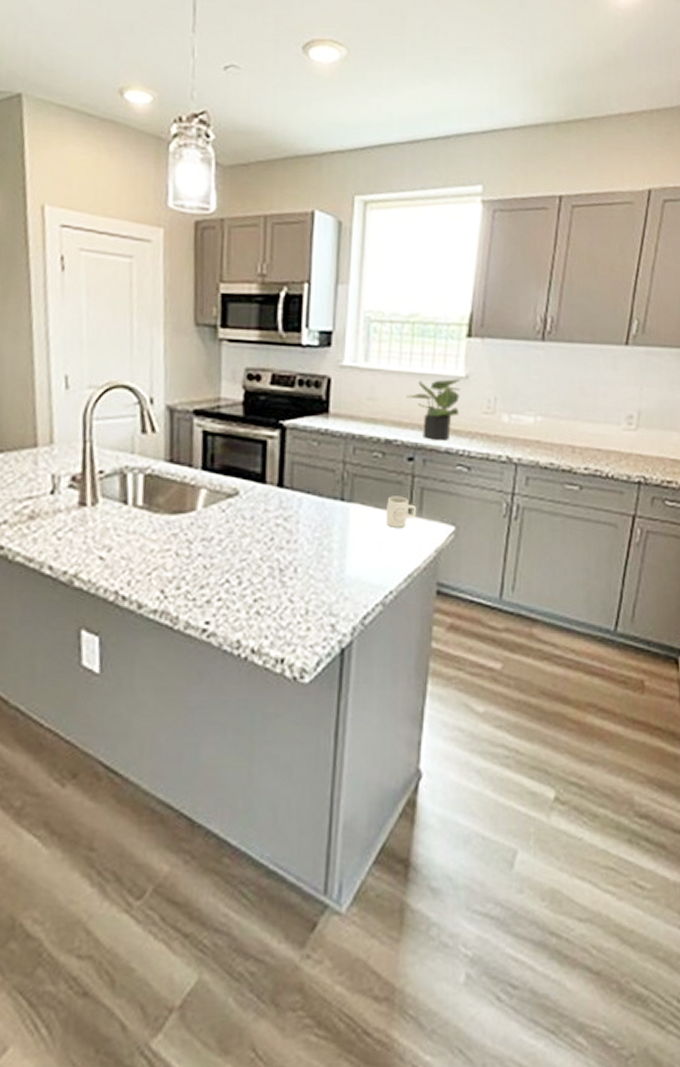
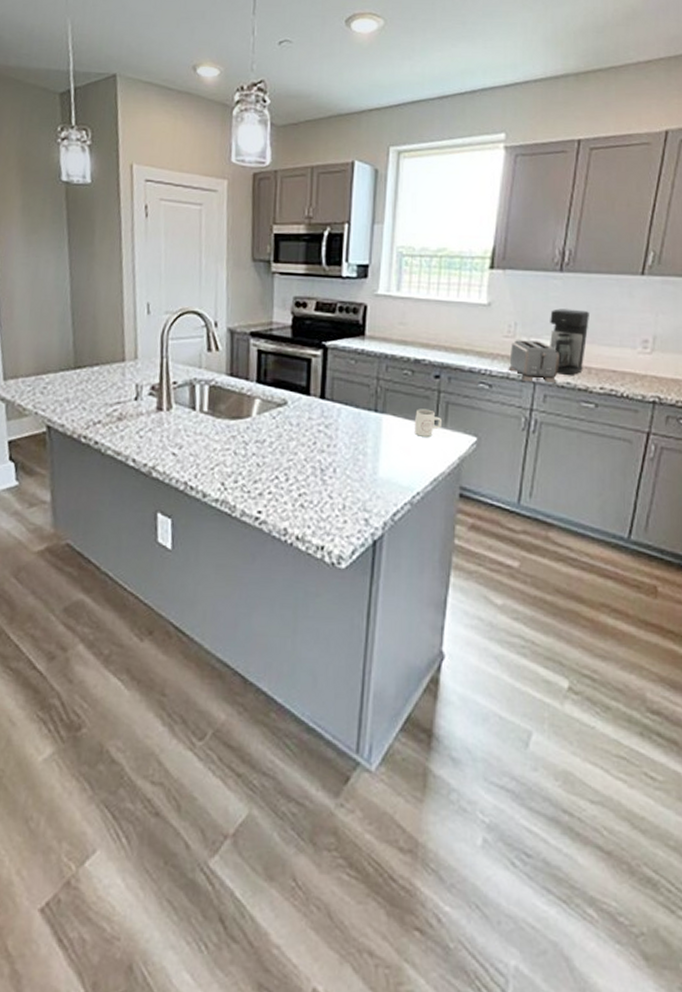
potted plant: present [406,378,461,440] -> none [434,305,484,361]
toaster: none [487,417,542,465] -> present [508,340,560,384]
coffee maker: none [532,382,573,456] -> present [550,309,589,376]

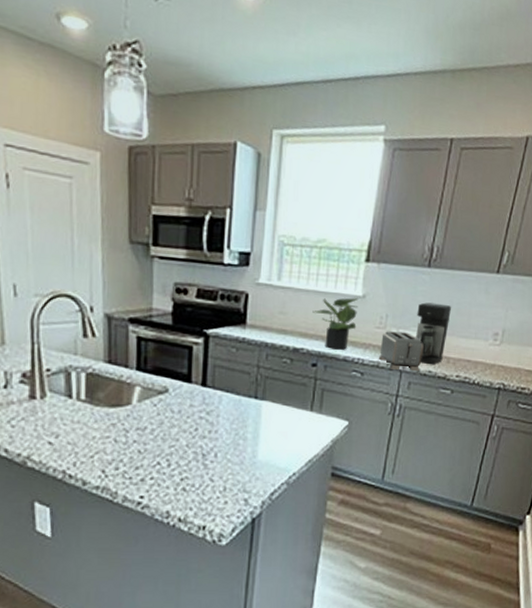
mug: present [414,409,443,437] -> none [291,395,318,422]
potted plant: none [434,305,484,361] -> present [312,297,359,350]

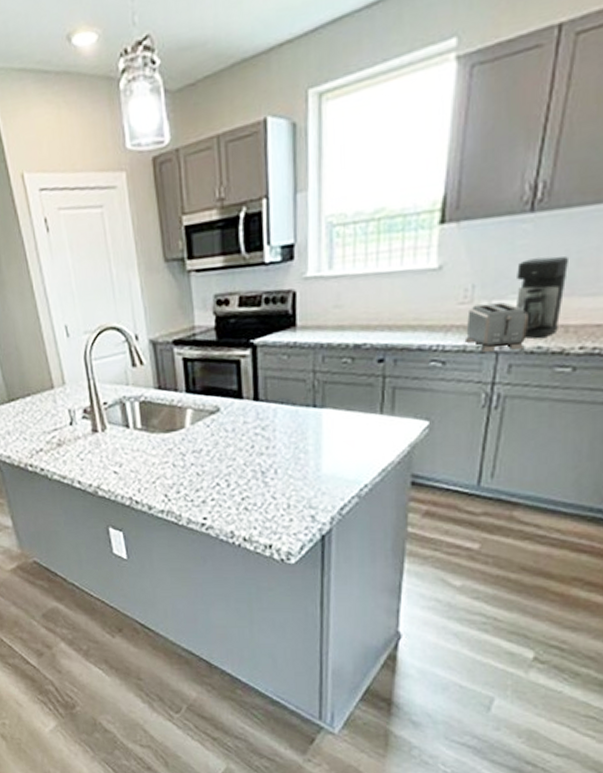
potted plant: present [312,297,359,350] -> none [374,270,434,339]

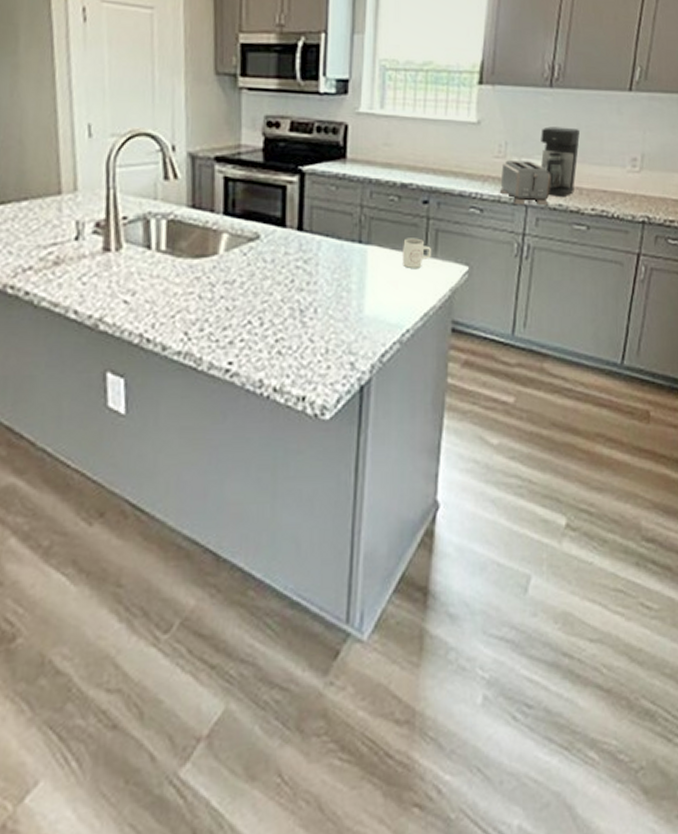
mug: none [357,397,389,428] -> present [402,238,432,268]

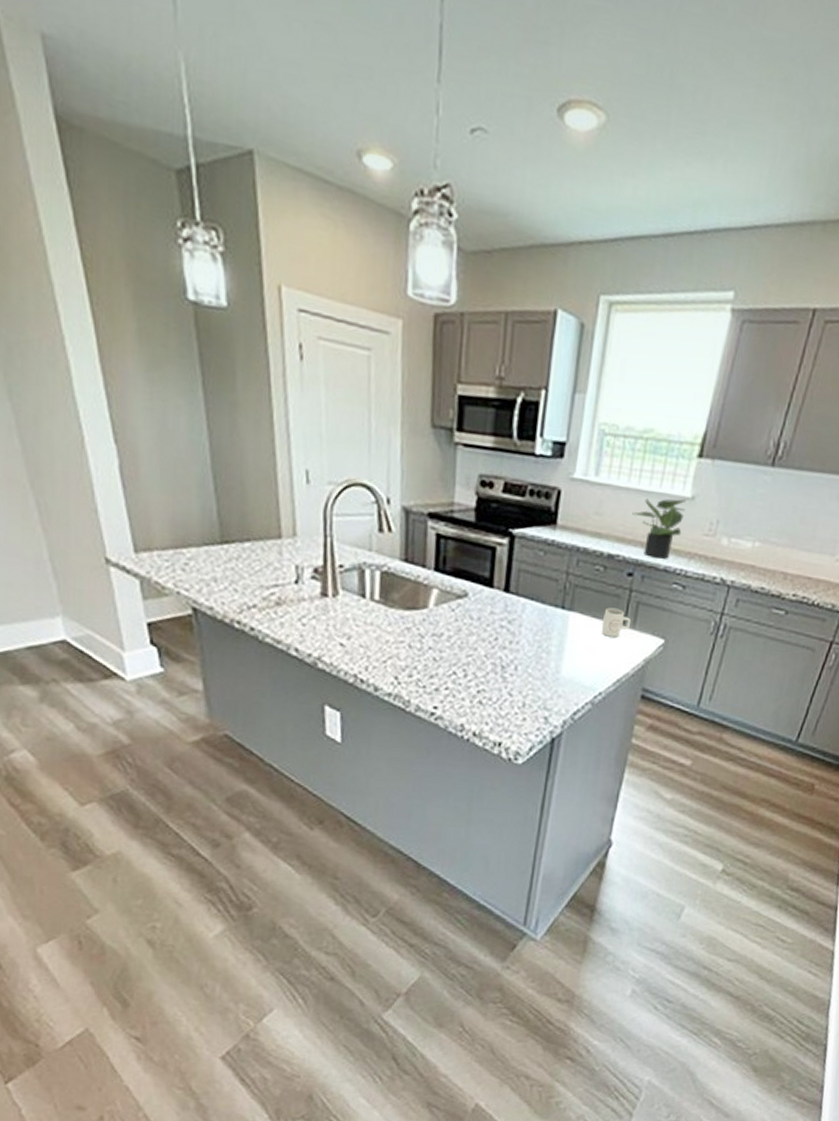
potted plant: none [421,123,473,184] -> present [632,498,687,559]
toaster: present [499,160,551,206] -> none [704,539,758,588]
coffee maker: present [541,126,580,198] -> none [749,507,795,581]

